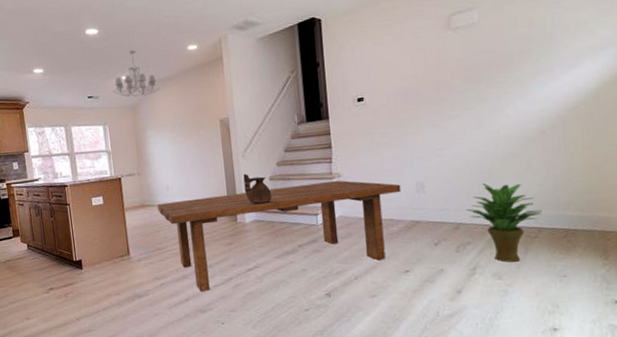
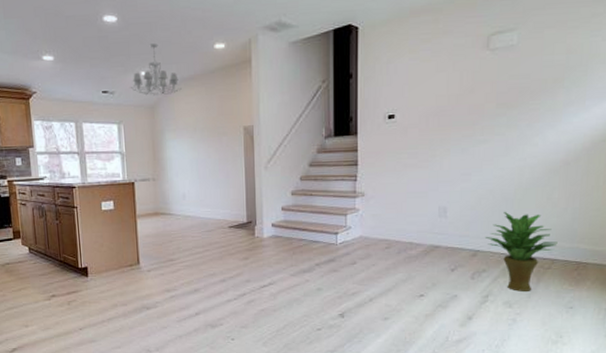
dining table: present [157,180,401,293] -> none [171,199,424,307]
ceramic jug: present [243,173,272,204] -> none [264,186,292,219]

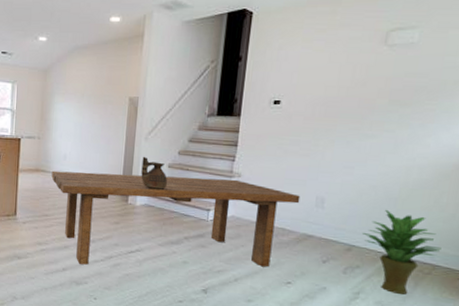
chandelier: present [130,43,182,97] -> none [27,12,75,61]
dining table: none [171,199,424,307] -> present [51,170,301,267]
ceramic jug: none [264,186,292,219] -> present [141,156,167,189]

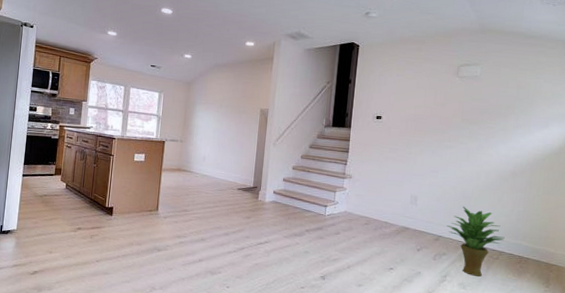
dining table: present [51,170,301,267] -> none [191,170,399,256]
ceramic jug: present [141,156,167,189] -> none [269,159,292,188]

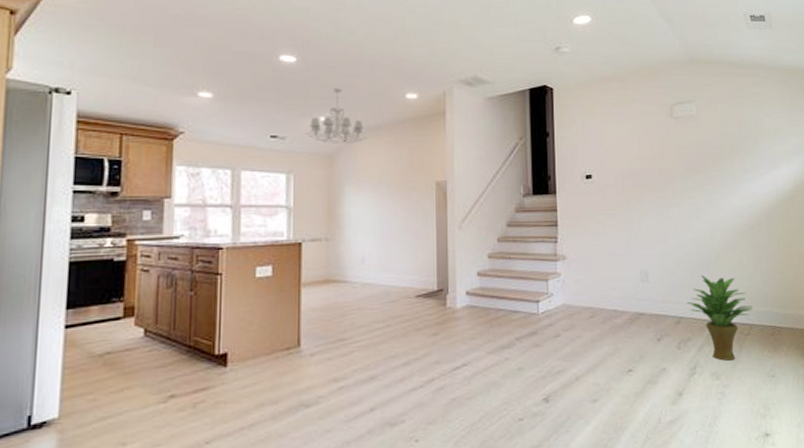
chandelier: none [174,34,215,75] -> present [305,88,367,145]

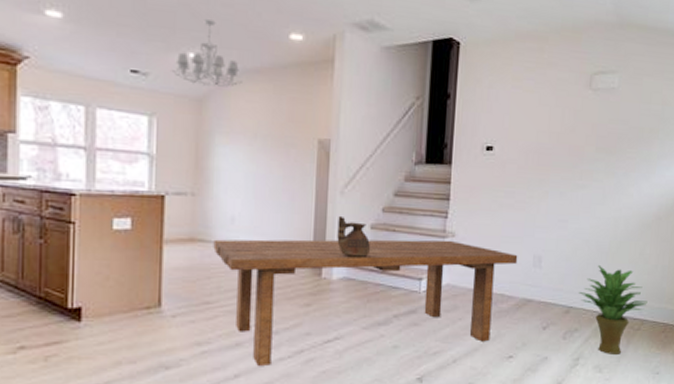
dining table: none [346,262,626,399] -> present [213,239,518,367]
ceramic jug: none [458,248,489,286] -> present [337,215,370,257]

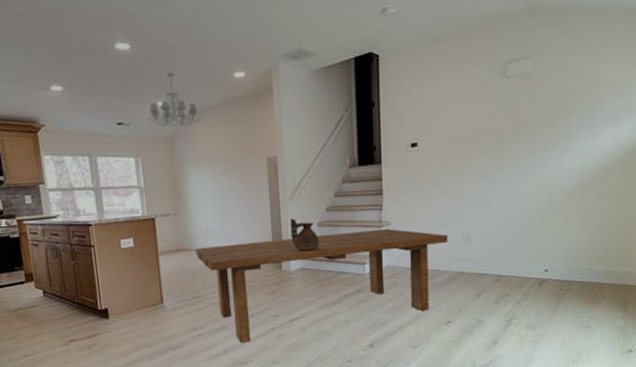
potted plant: present [579,264,648,354] -> none [508,235,575,314]

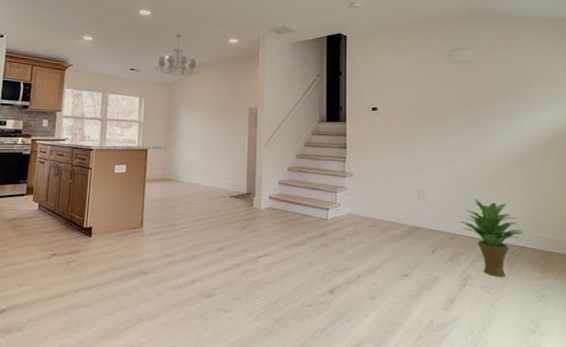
dining table: present [195,228,448,344] -> none [178,178,405,276]
ceramic jug: present [290,218,319,251] -> none [264,161,288,192]
potted plant: none [508,235,575,314] -> present [460,198,524,277]

